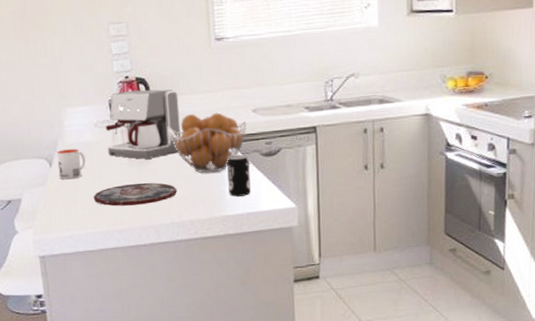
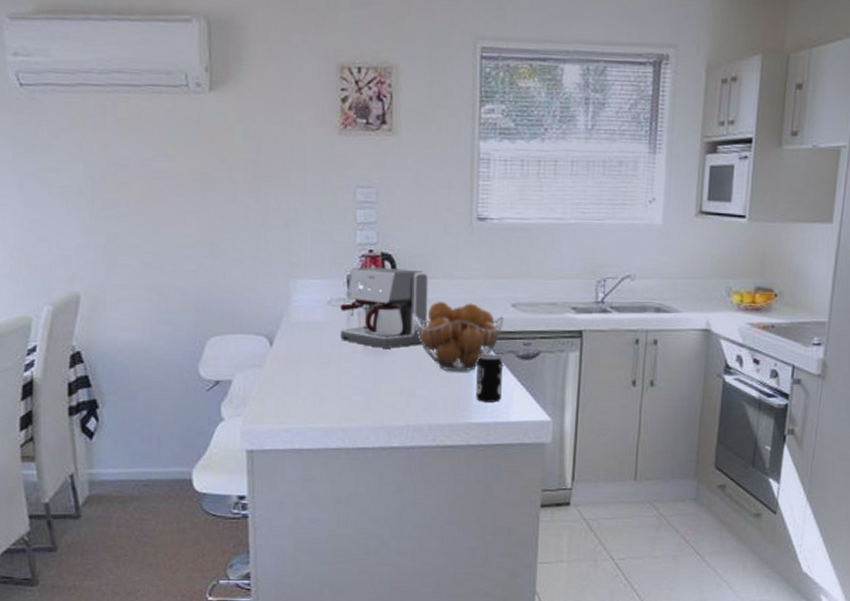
mug: present [56,149,86,180] -> none [279,327,313,363]
plate: present [93,182,177,206] -> none [317,375,417,401]

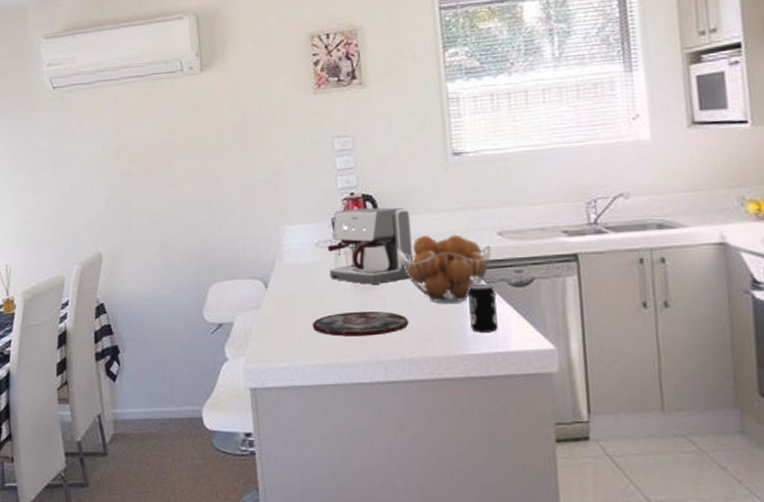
plate: none [317,375,417,401] -> present [312,311,409,336]

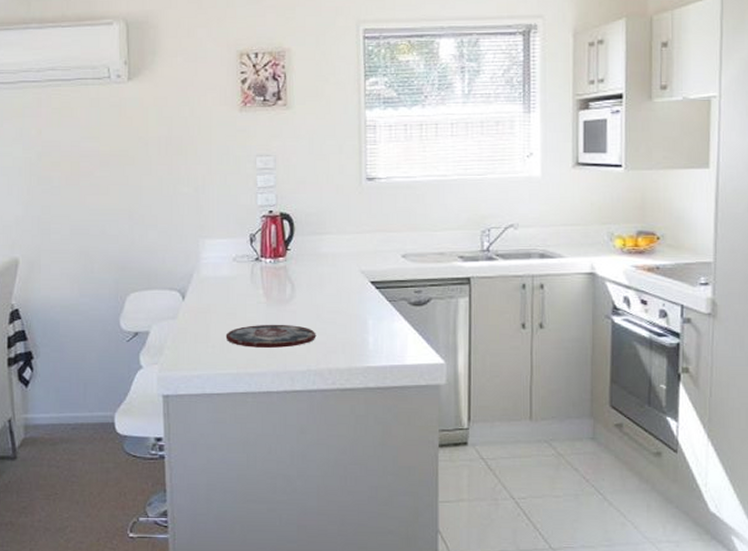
coffee maker: present [327,207,413,284] -> none [244,225,324,299]
fruit basket: present [399,234,492,303] -> none [311,255,396,319]
beverage can: present [468,283,498,333] -> none [372,302,396,347]

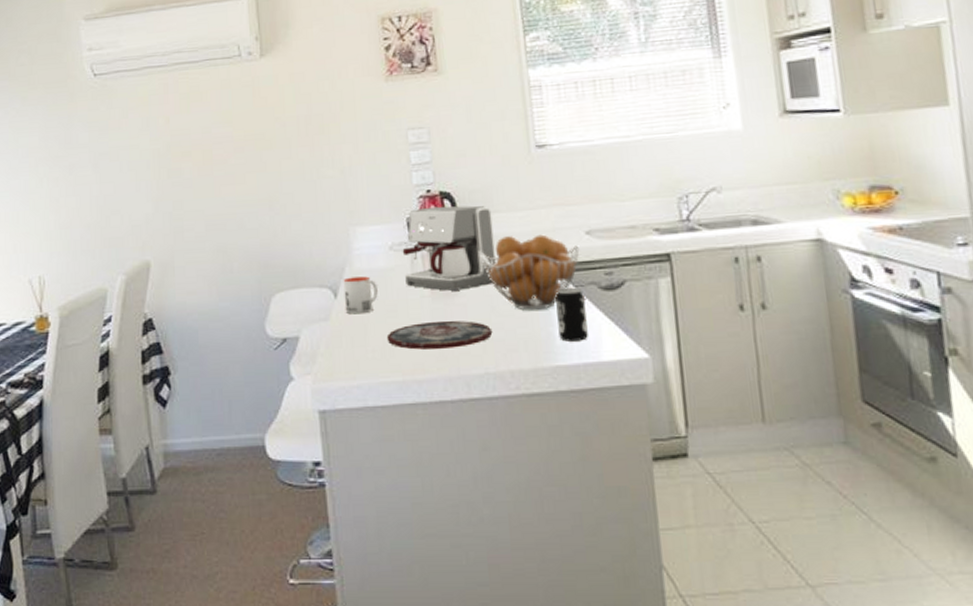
mug: none [191,283,220,315] -> present [343,276,378,315]
coffee maker: none [244,225,324,299] -> present [402,205,496,291]
fruit basket: none [311,255,396,319] -> present [480,234,580,310]
beverage can: none [372,302,396,347] -> present [555,287,588,342]

